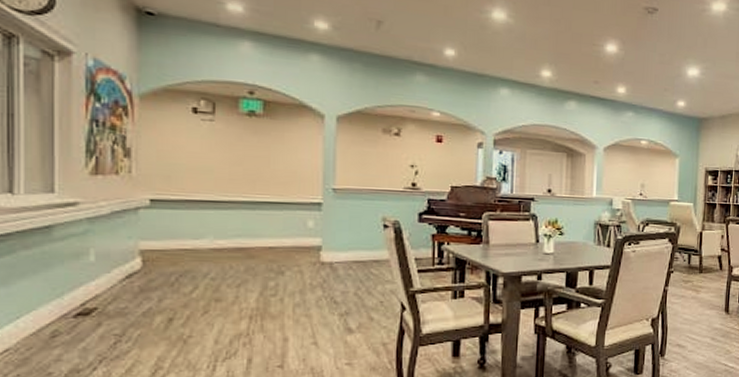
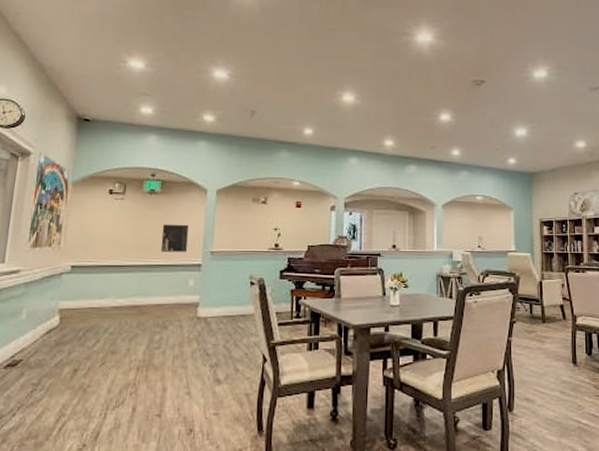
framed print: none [268,153,303,188] -> present [160,224,189,252]

